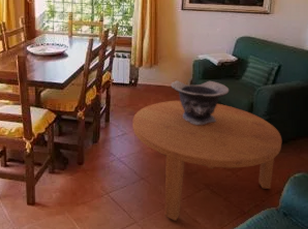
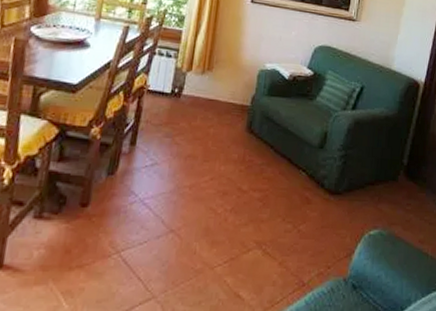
coffee table: present [132,100,282,221] -> none [167,121,359,296]
decorative bowl: present [171,80,230,126] -> none [226,94,300,159]

